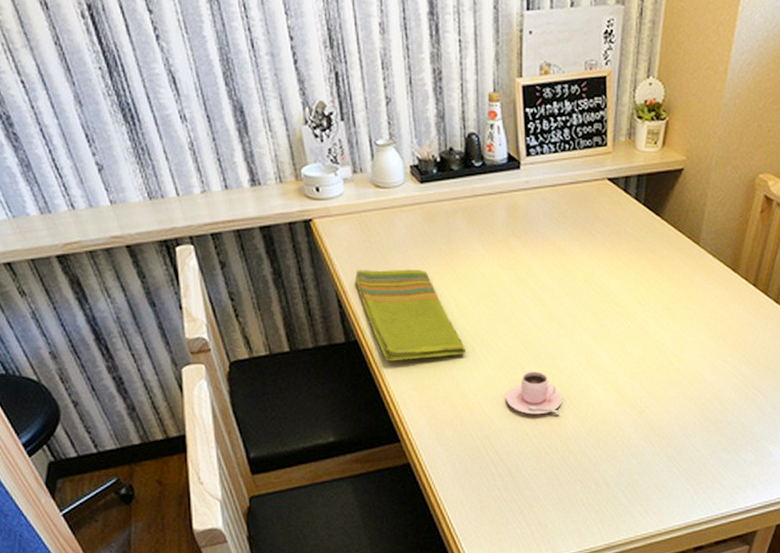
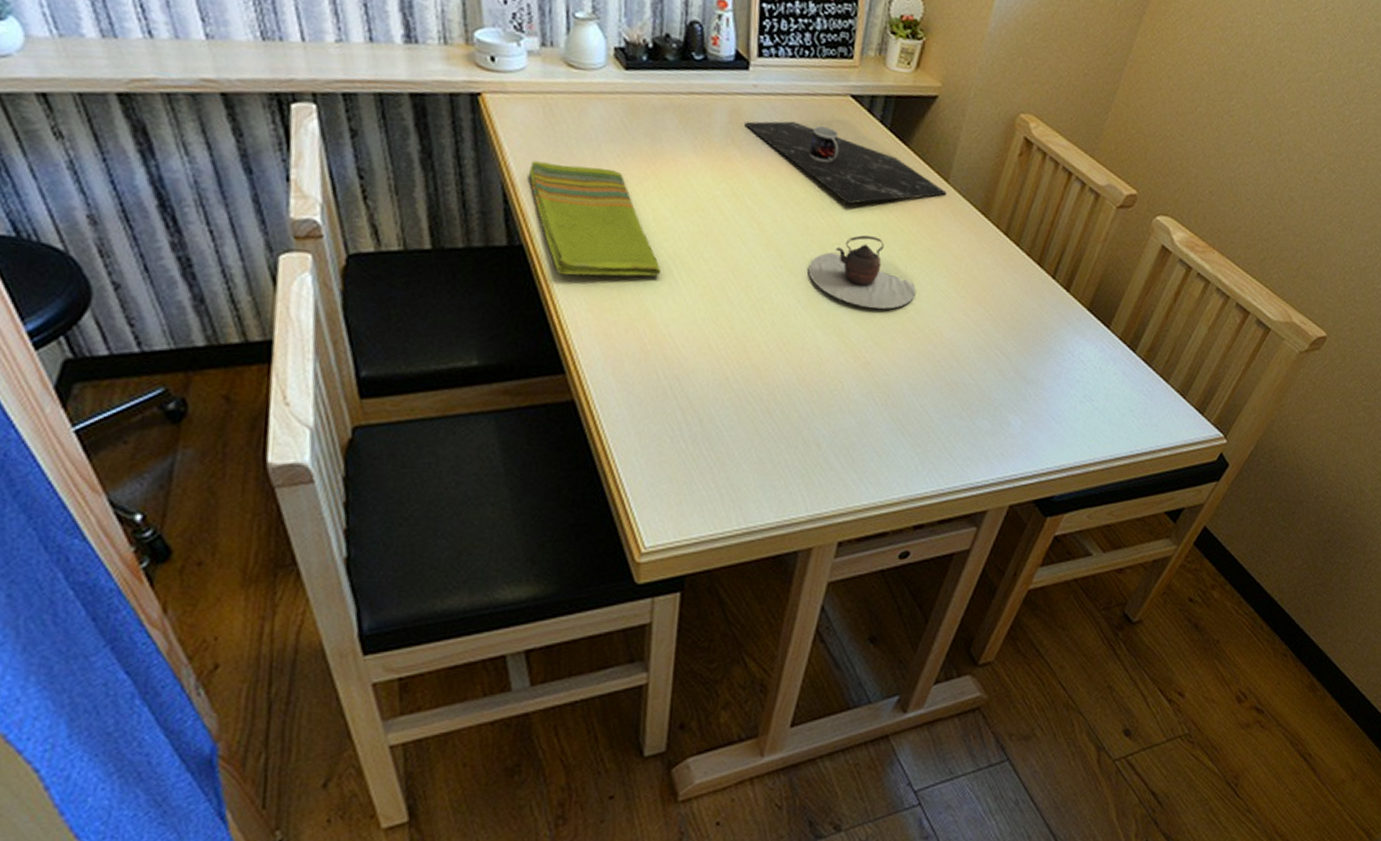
teacup: present [506,372,562,415] -> none [704,304,774,358]
place setting: none [521,209,698,274] -> present [745,121,947,204]
teapot: none [585,301,679,363] -> present [808,235,916,309]

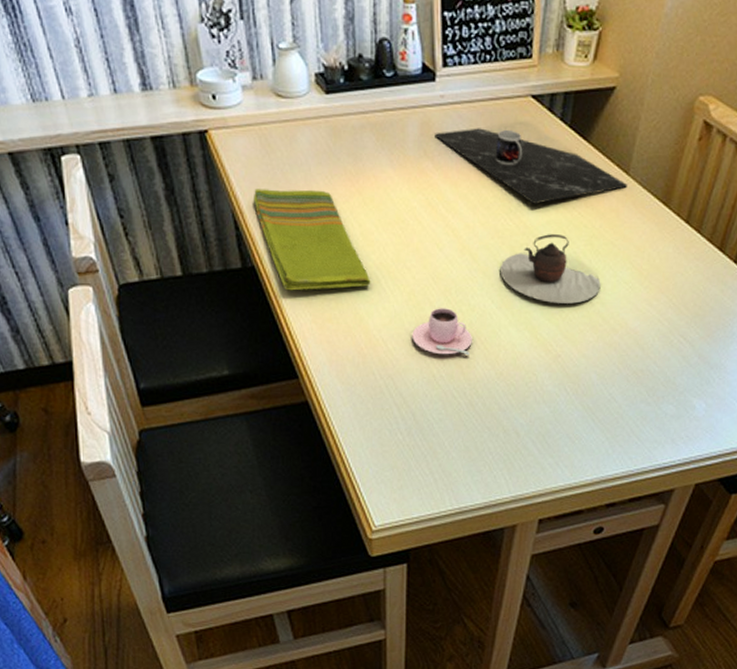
teacup: none [704,304,774,358] -> present [412,308,472,356]

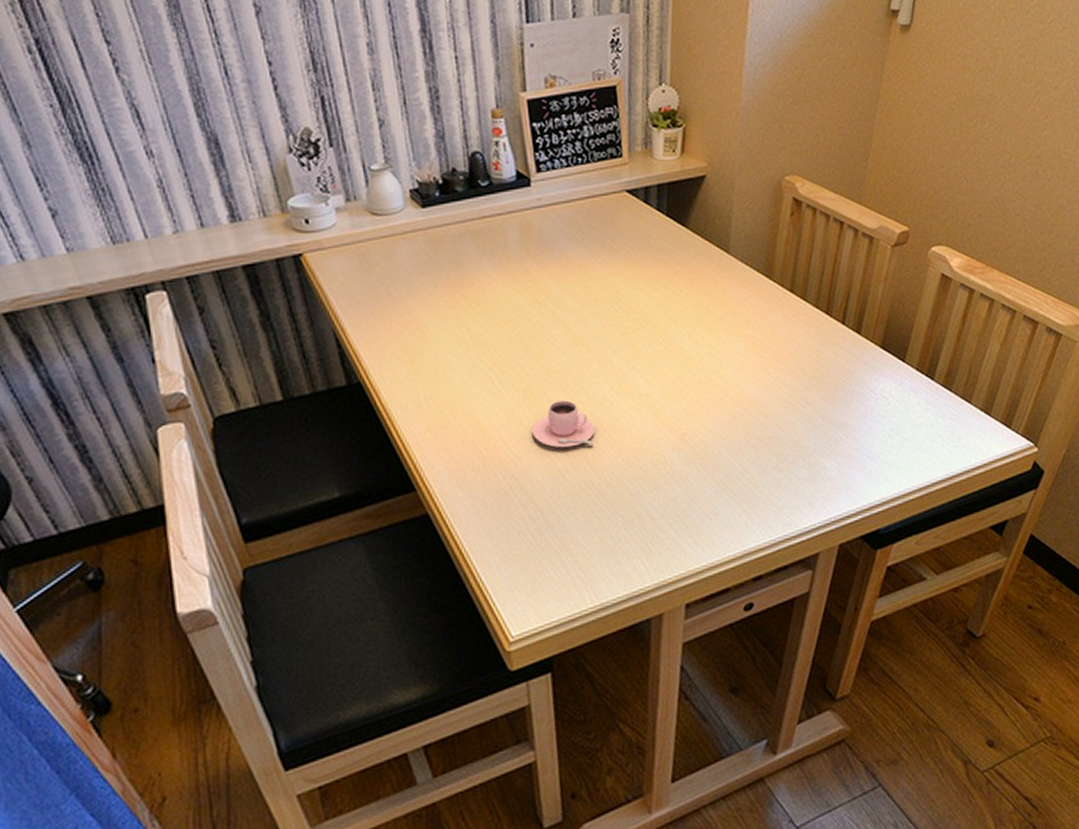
dish towel: present [253,189,371,291] -> none [354,299,485,403]
place setting: present [435,128,627,204] -> none [535,224,729,290]
teapot: present [500,234,601,304] -> none [614,316,717,383]

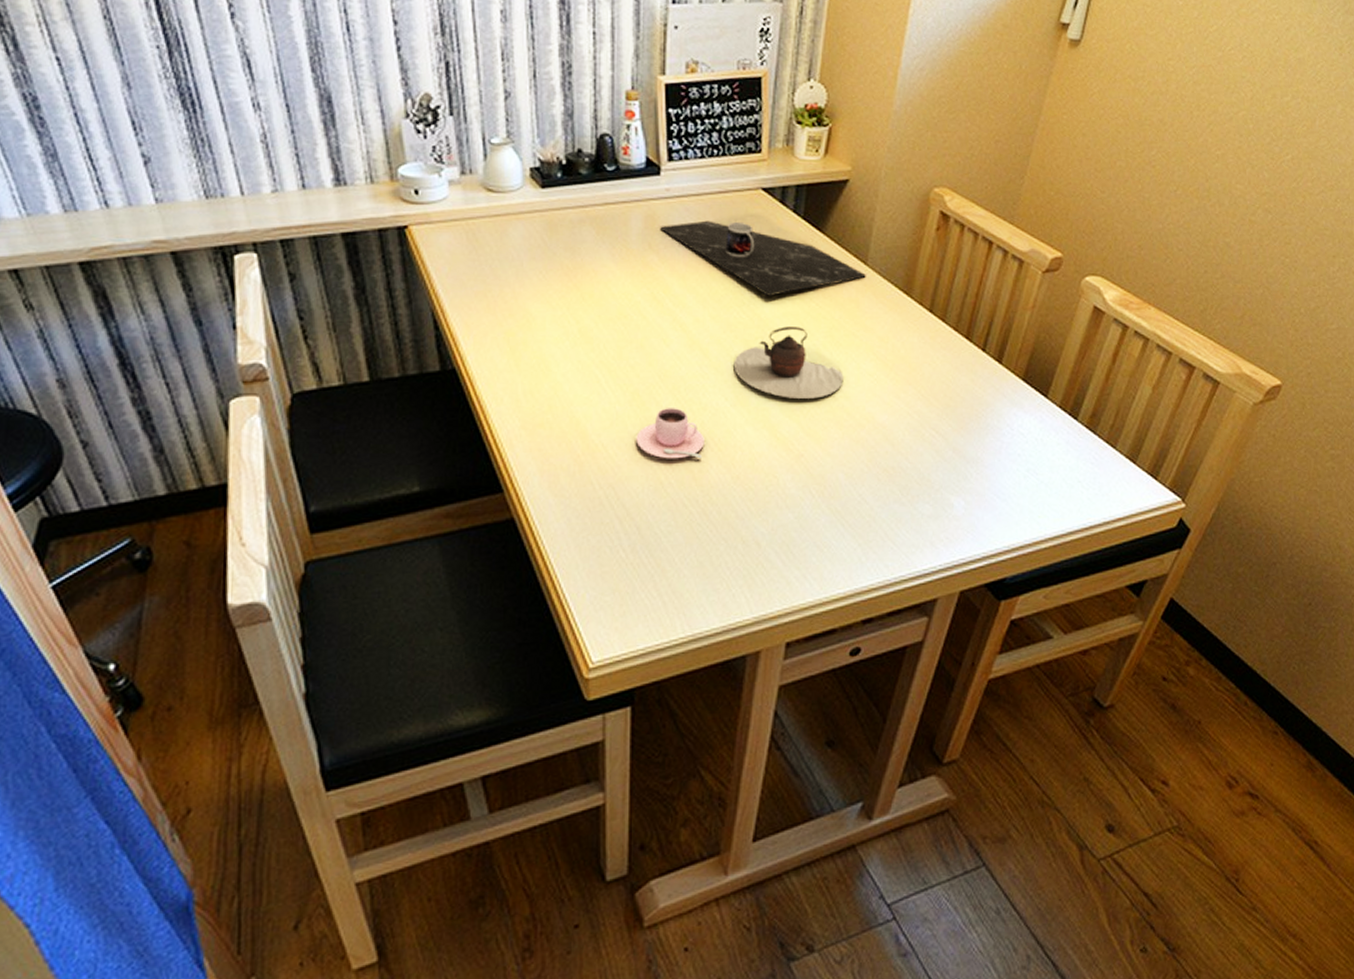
place setting: none [535,224,729,290] -> present [660,220,866,296]
teapot: none [614,316,717,383] -> present [733,326,844,399]

